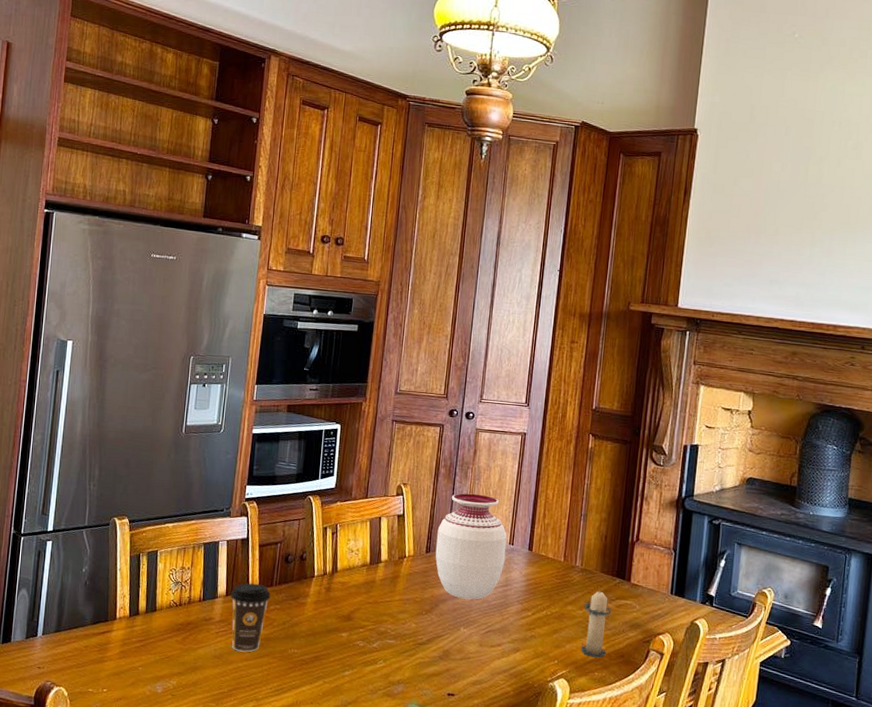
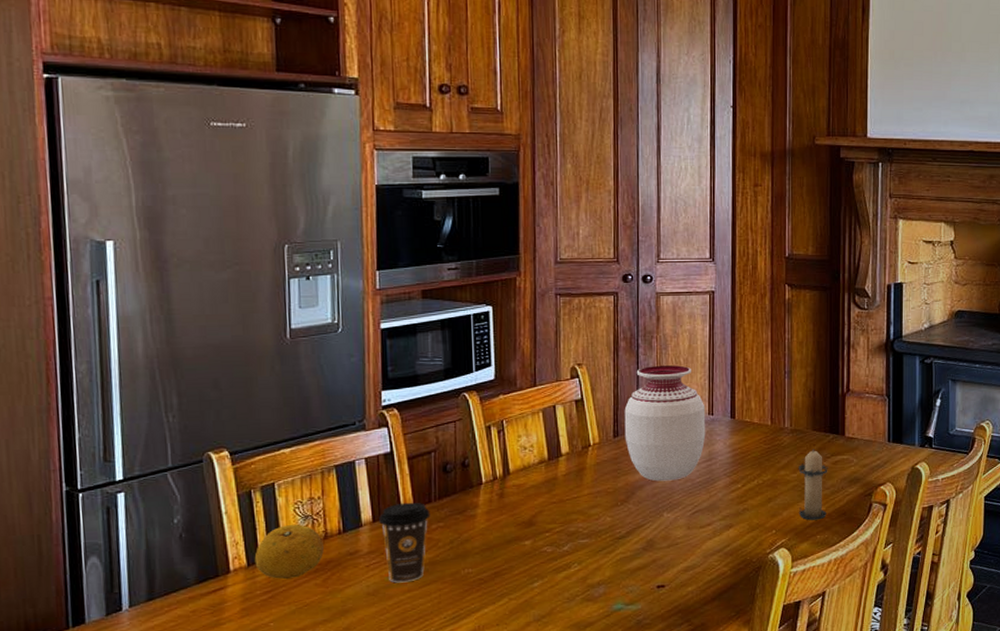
fruit: none [135,587,187,633] -> present [254,524,324,580]

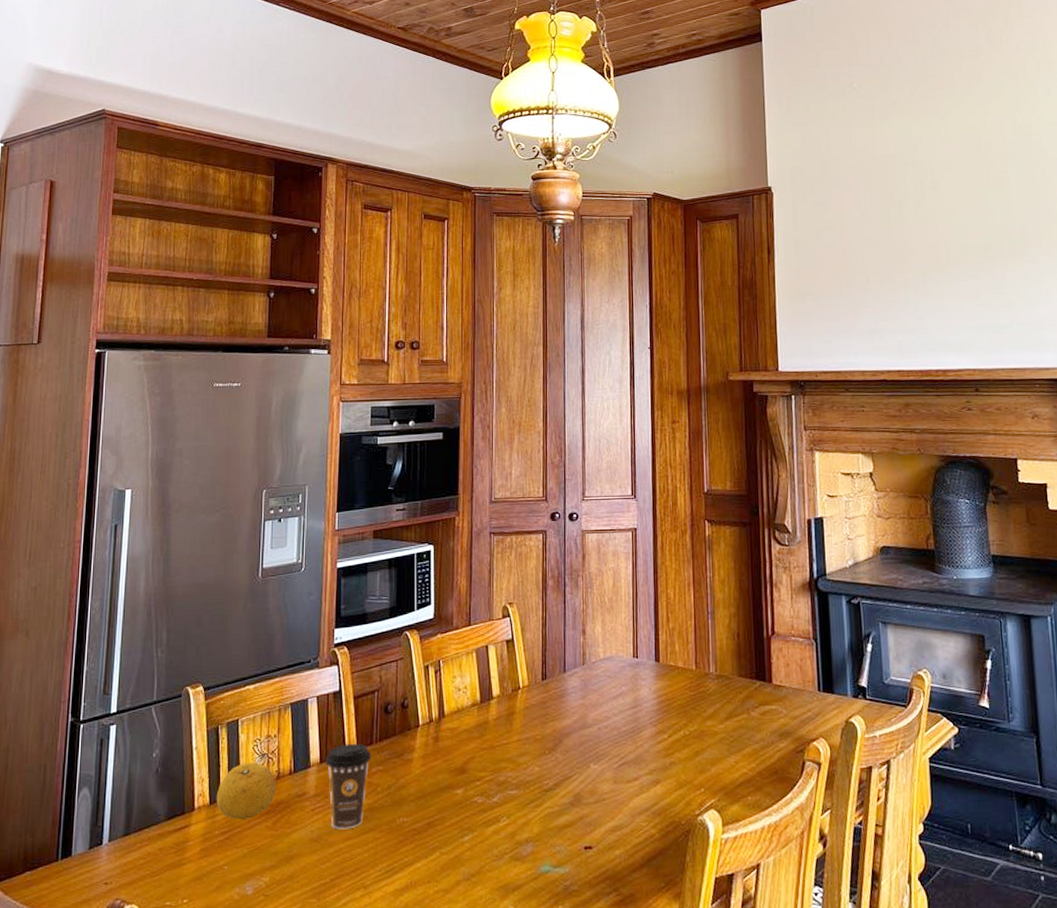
vase: present [624,365,706,482] -> none [552,605,631,729]
candle: present [798,449,829,521] -> none [725,697,757,779]

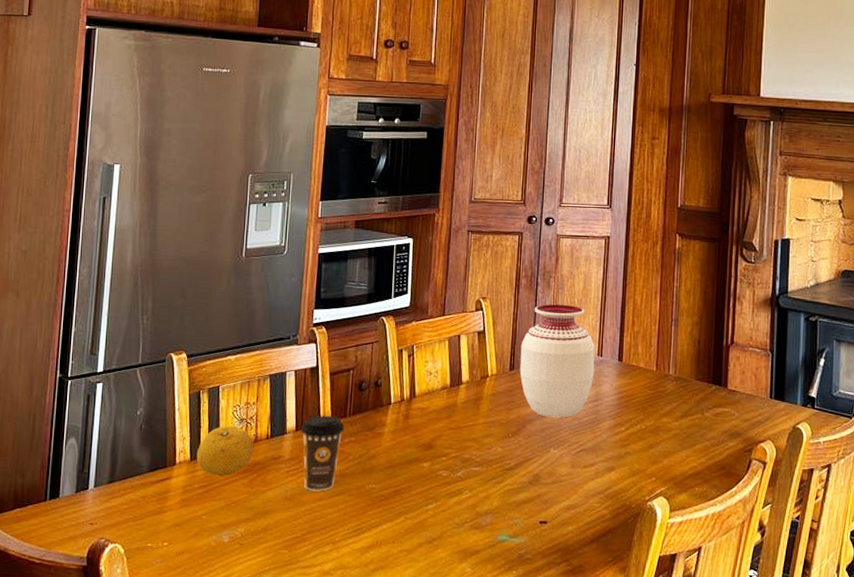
vase: none [552,605,631,729] -> present [519,304,596,418]

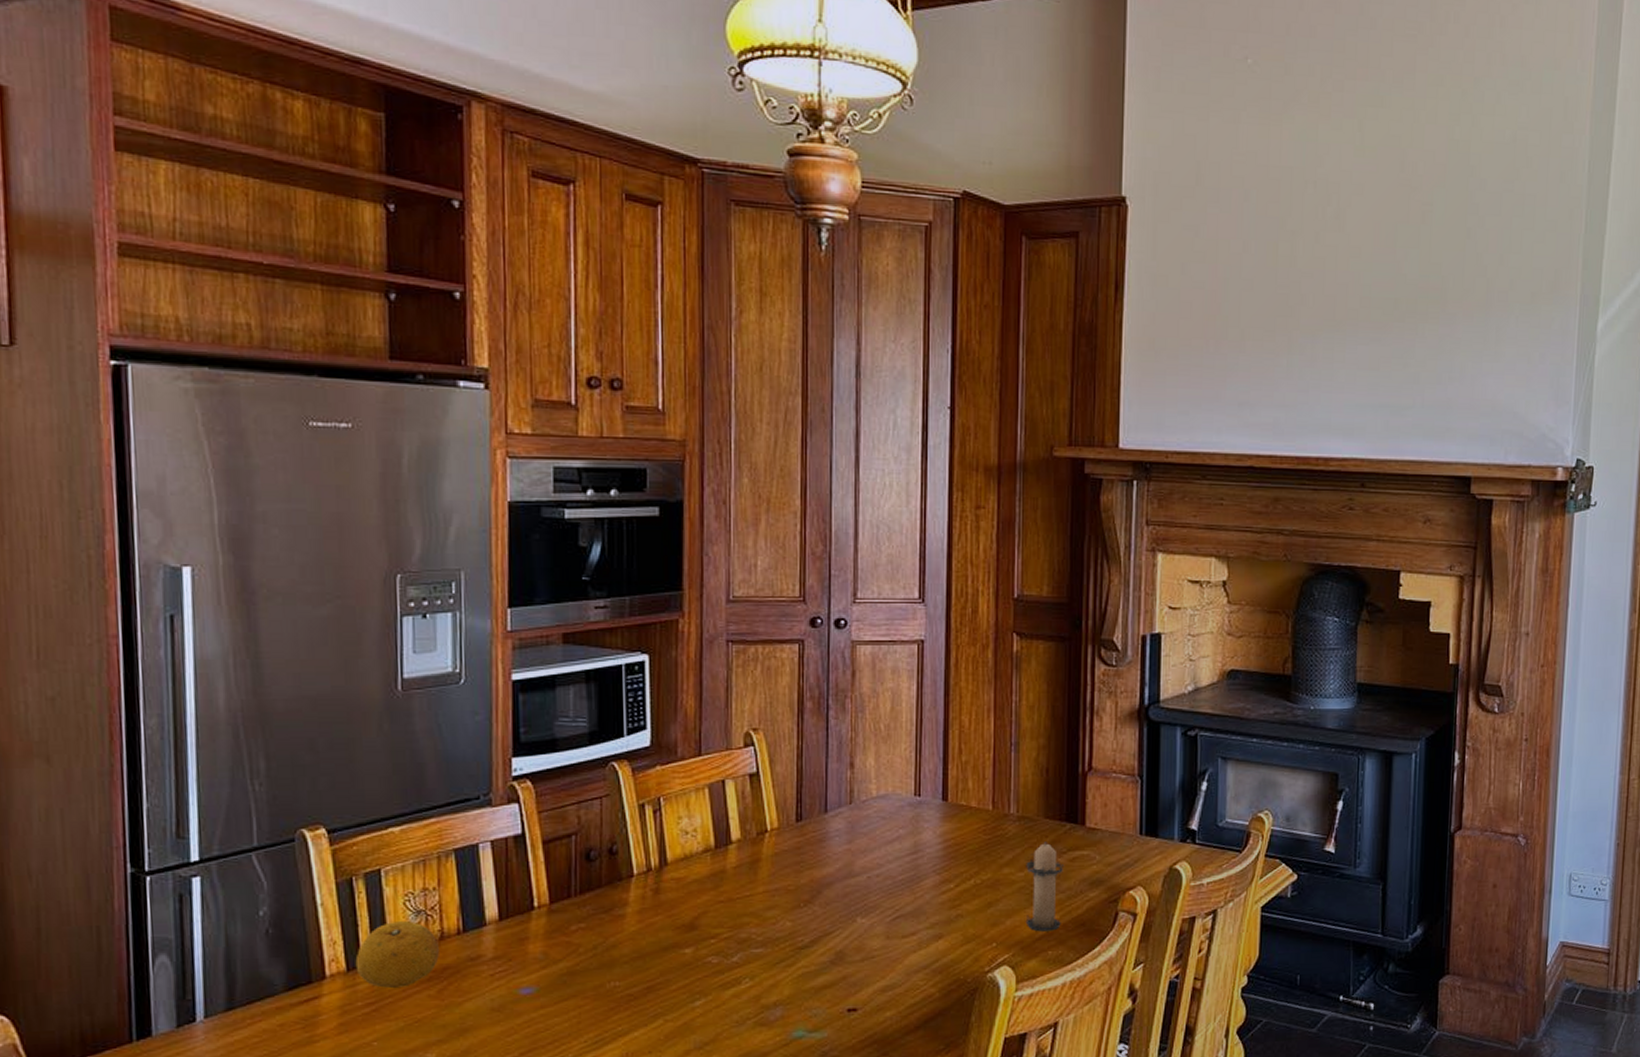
coffee cup: present [301,415,345,491] -> none [507,896,570,997]
vase: present [519,304,596,418] -> none [809,733,911,878]
candle: none [678,399,710,472] -> present [1025,842,1065,932]

